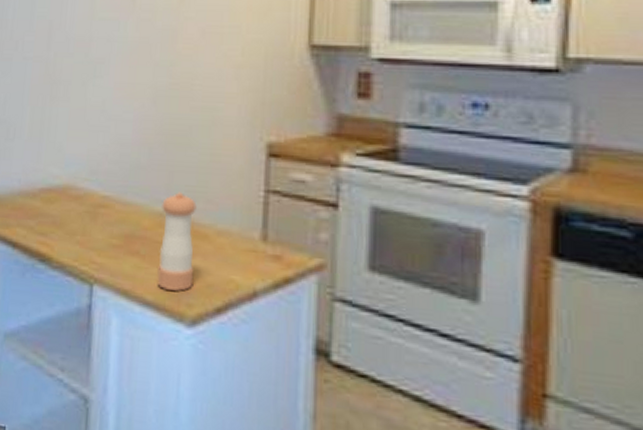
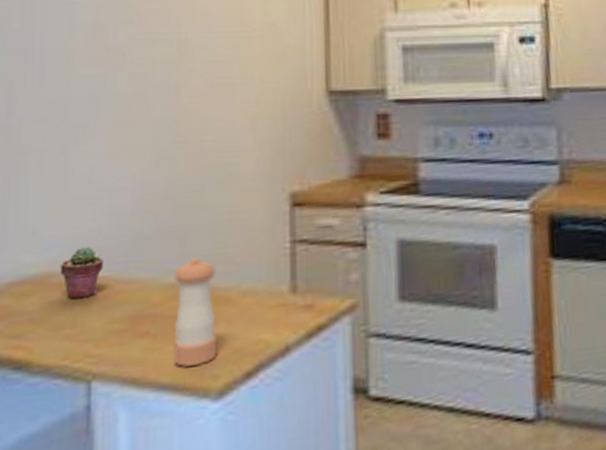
potted succulent: none [76,168,109,212] -> present [60,247,105,300]

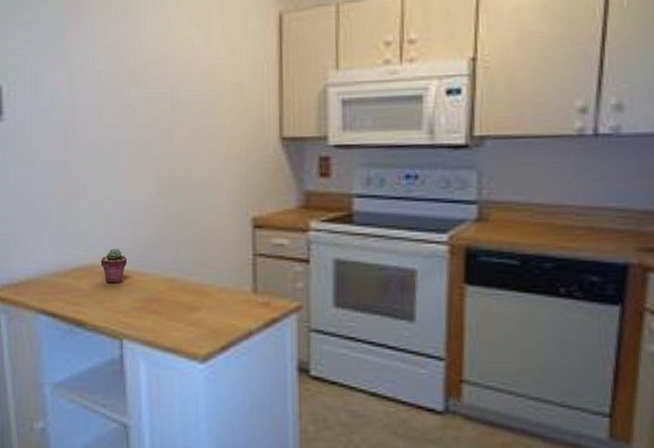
pepper shaker: present [172,258,218,367] -> none [171,261,202,337]

